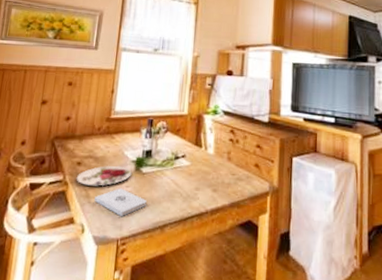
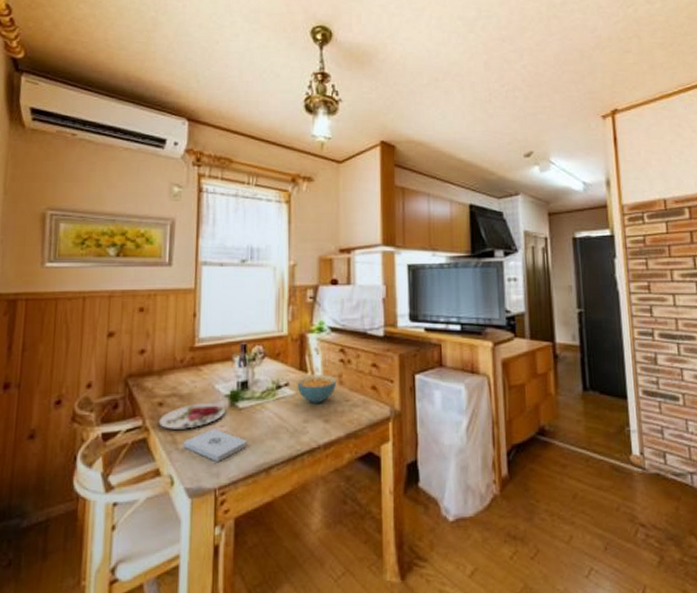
cereal bowl: none [192,150,225,175] -> present [297,374,336,403]

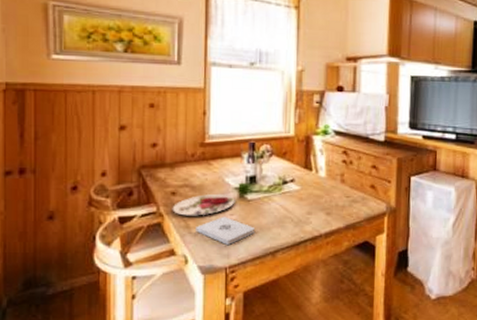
cereal bowl: present [297,374,336,403] -> none [302,173,338,198]

